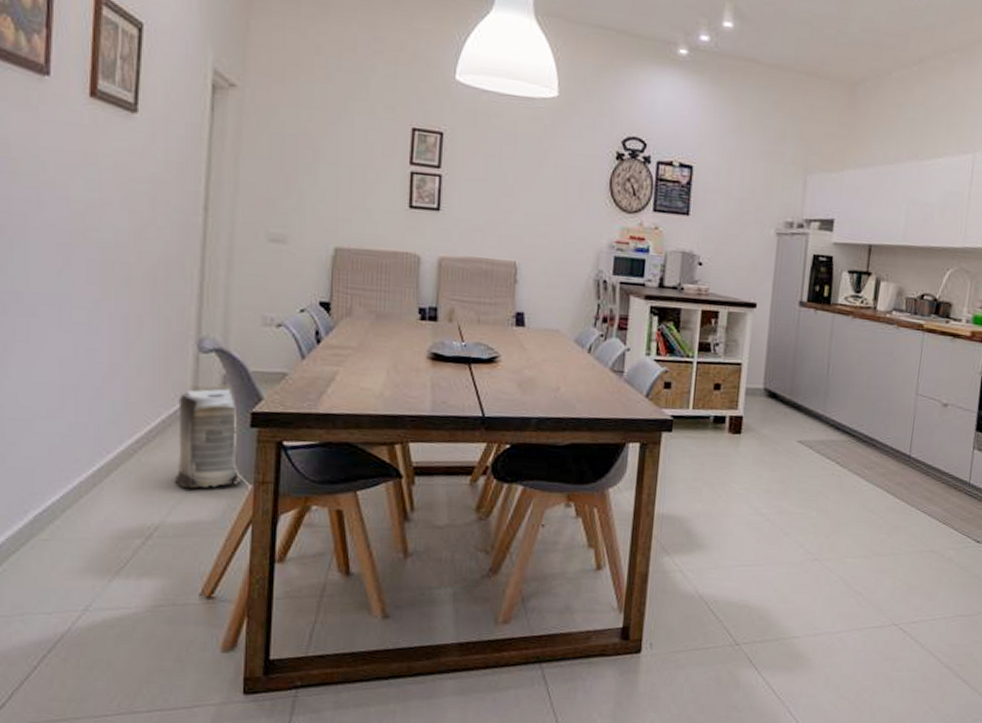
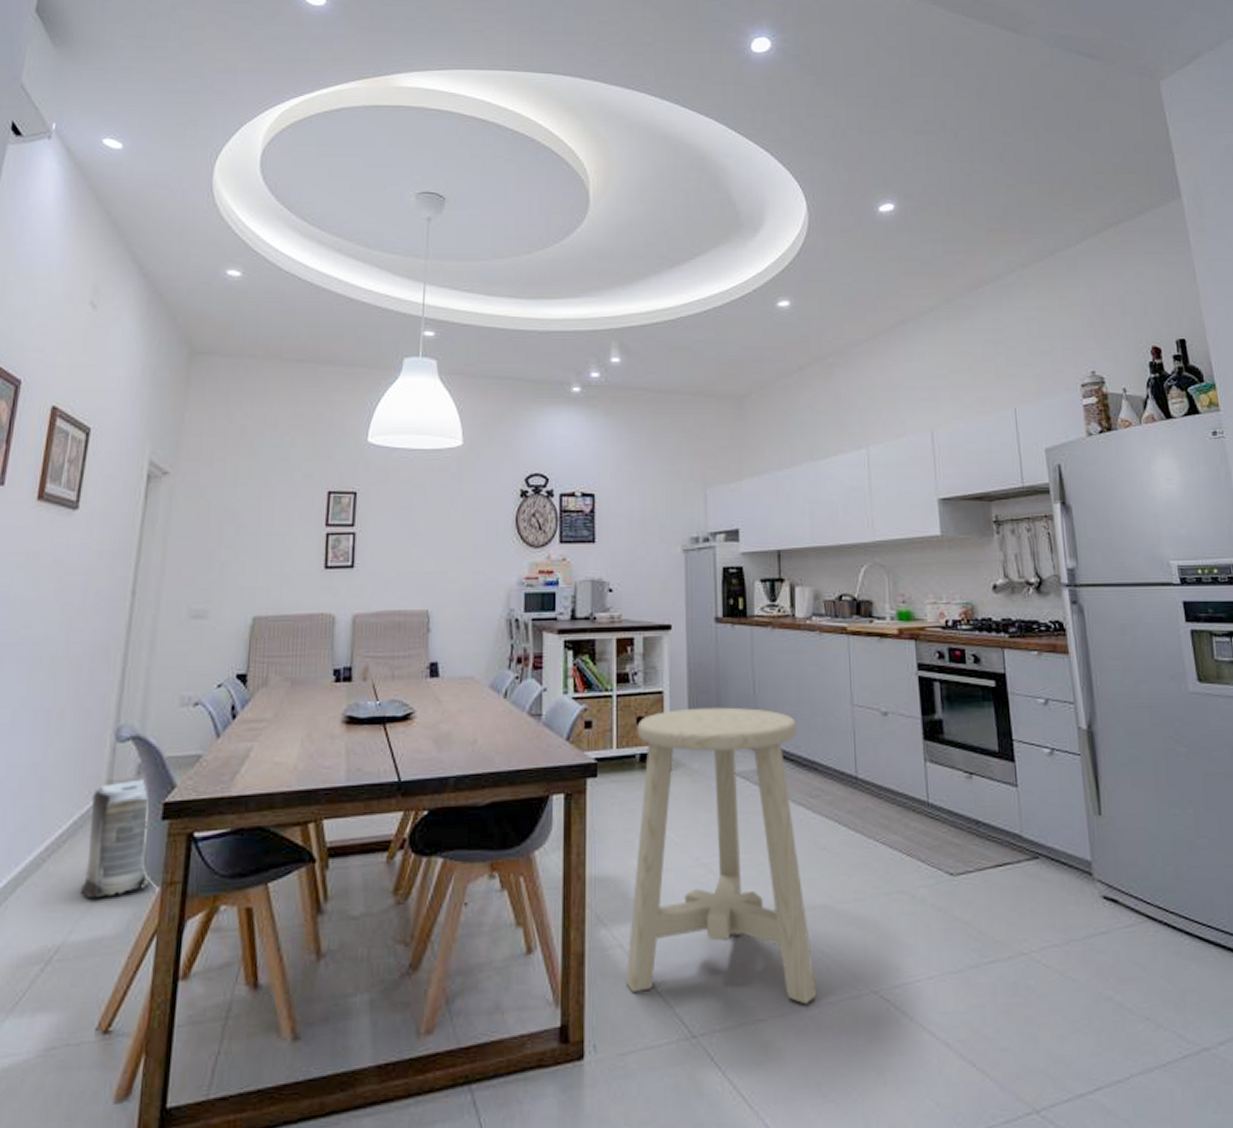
stool: none [682,381,863,629] -> present [625,707,817,1005]

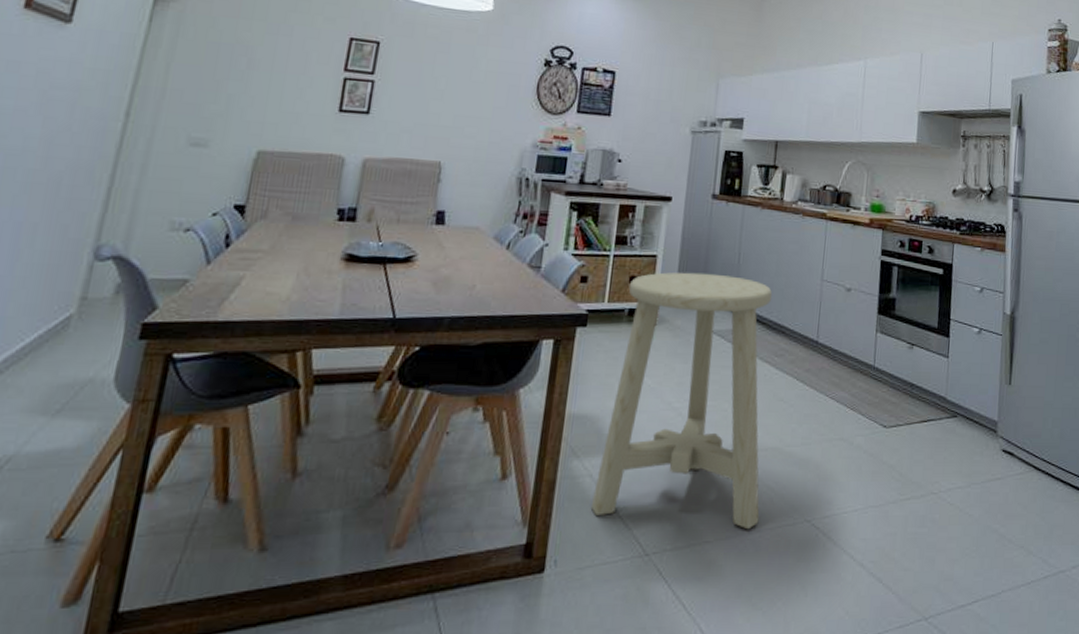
air purifier: present [81,779,150,897] -> none [41,298,126,410]

